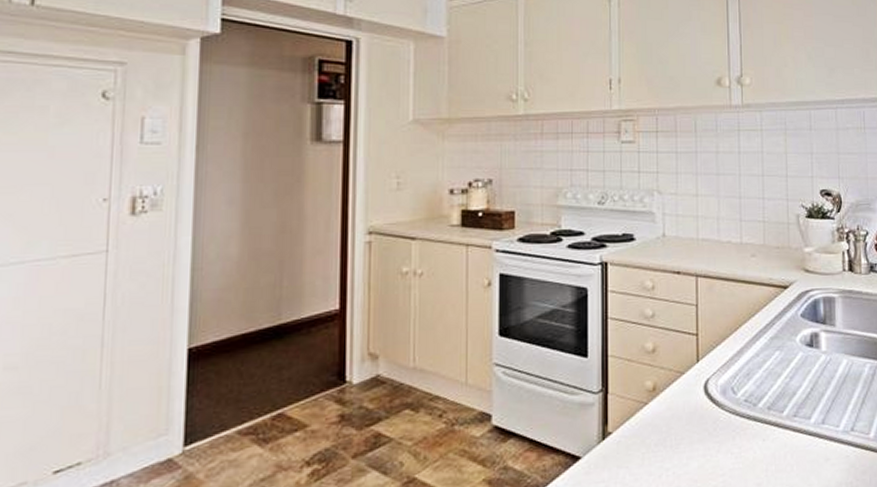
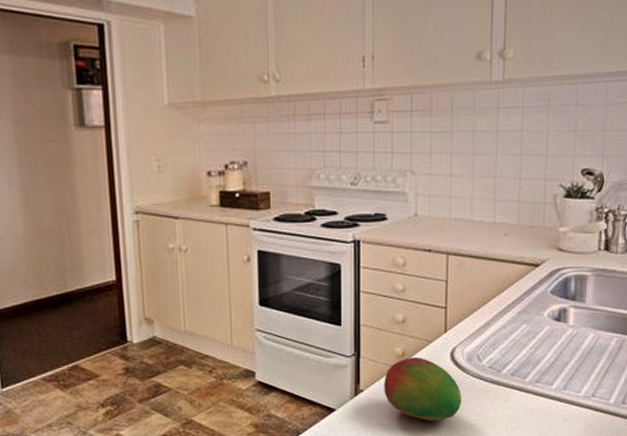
fruit: none [634,391,718,467] -> present [384,357,462,421]

